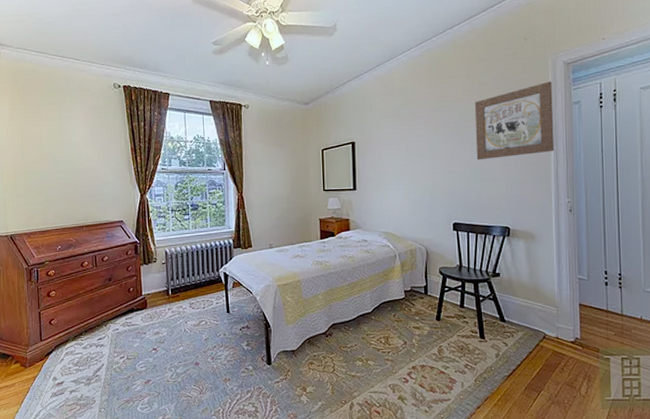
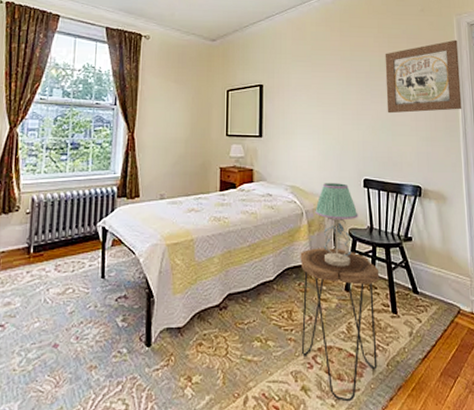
side table: none [394,284,468,409] -> present [300,248,380,402]
table lamp: none [407,227,448,300] -> present [315,183,358,267]

